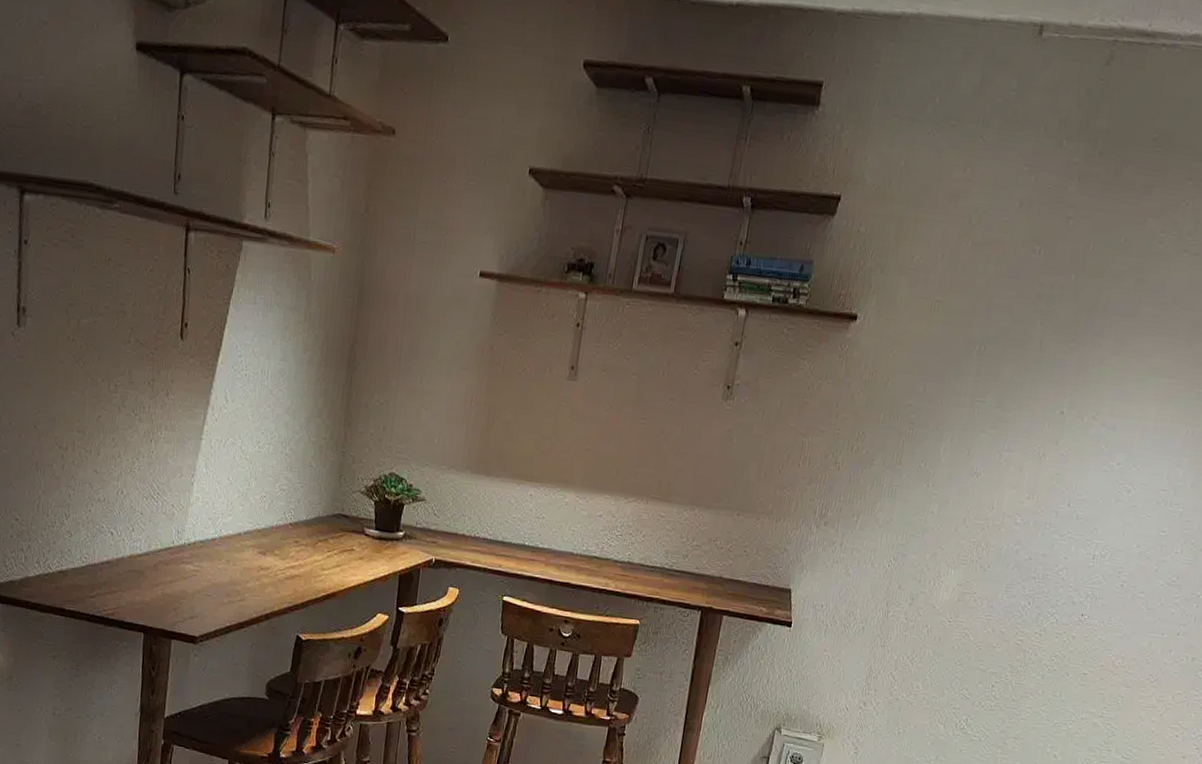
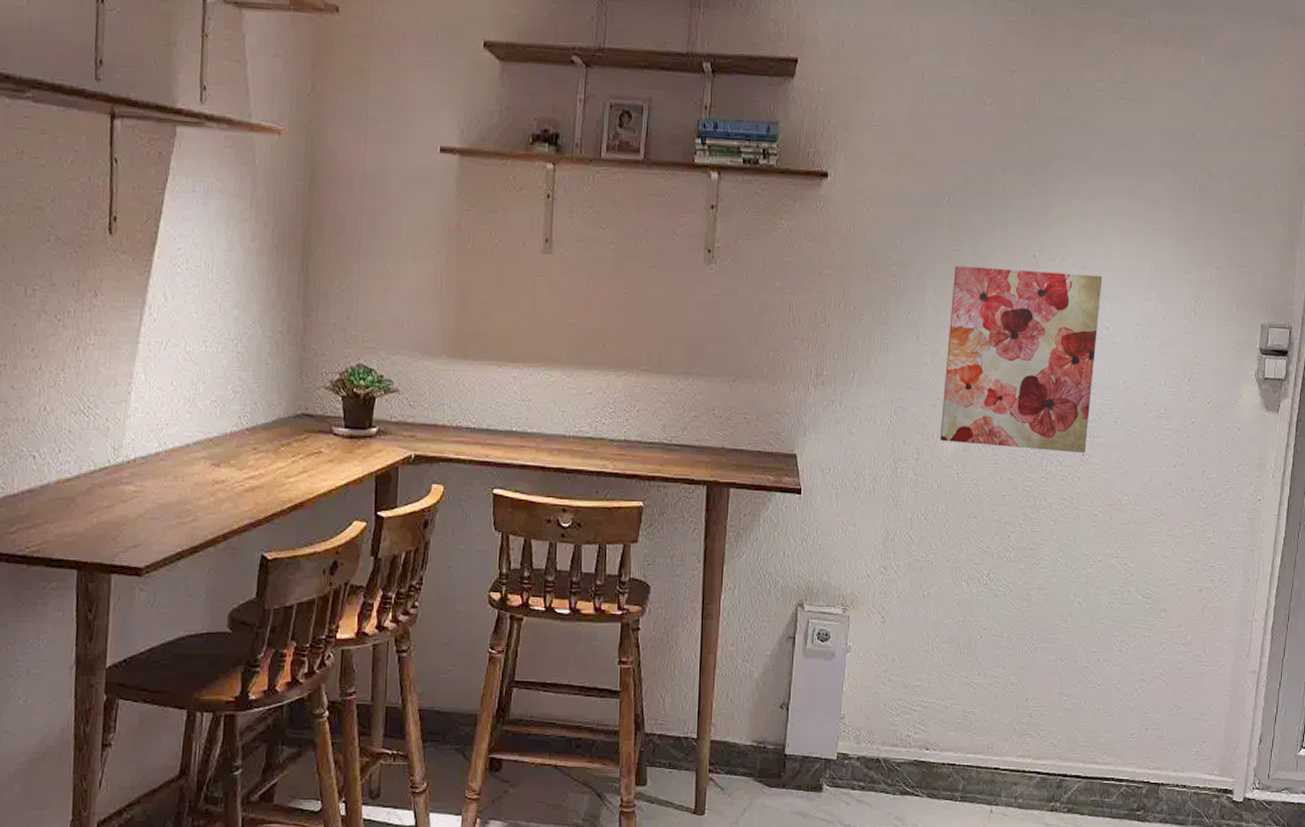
wall art: none [936,417,1133,614] -> present [940,265,1103,454]

